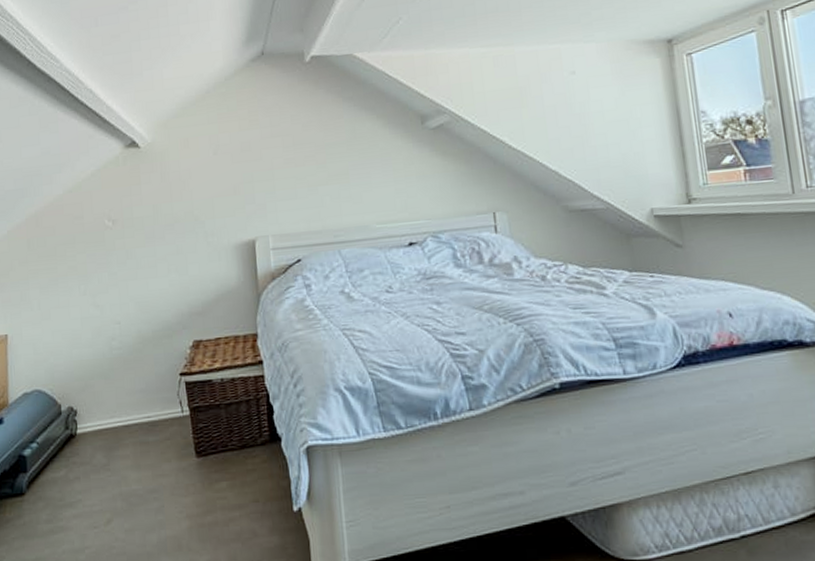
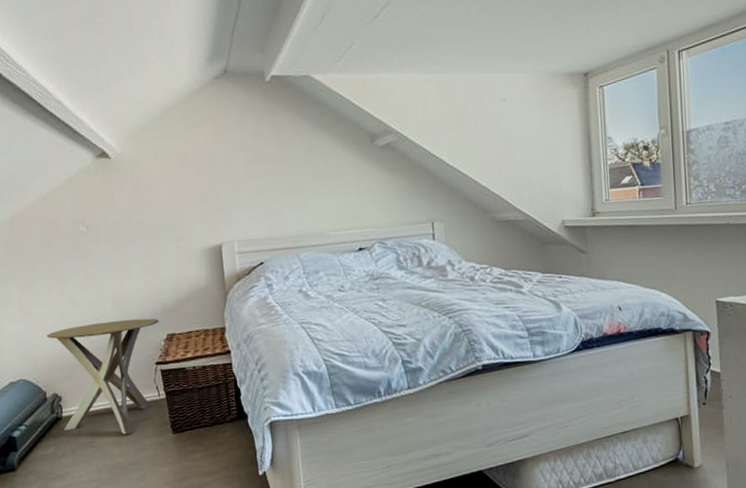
side table: none [64,322,185,457] -> present [46,318,159,435]

